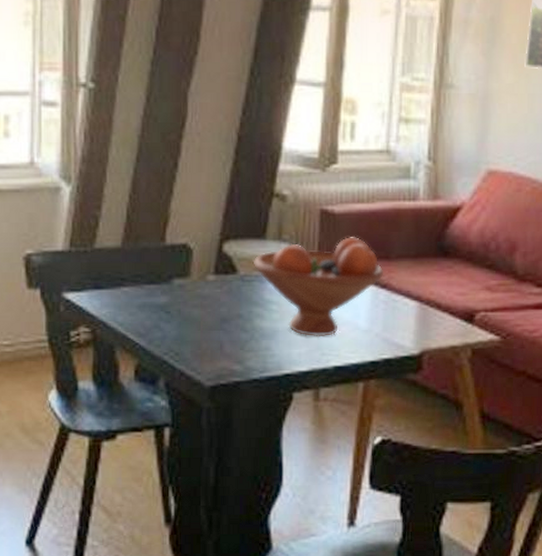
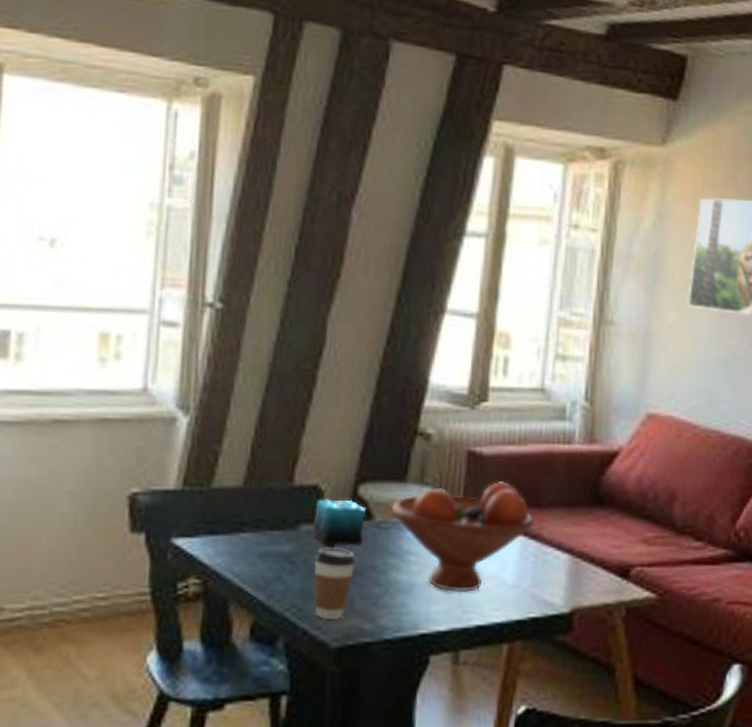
candle: none [185,256,231,296] -> present [314,499,367,545]
coffee cup: none [188,299,224,363] -> present [314,548,356,620]

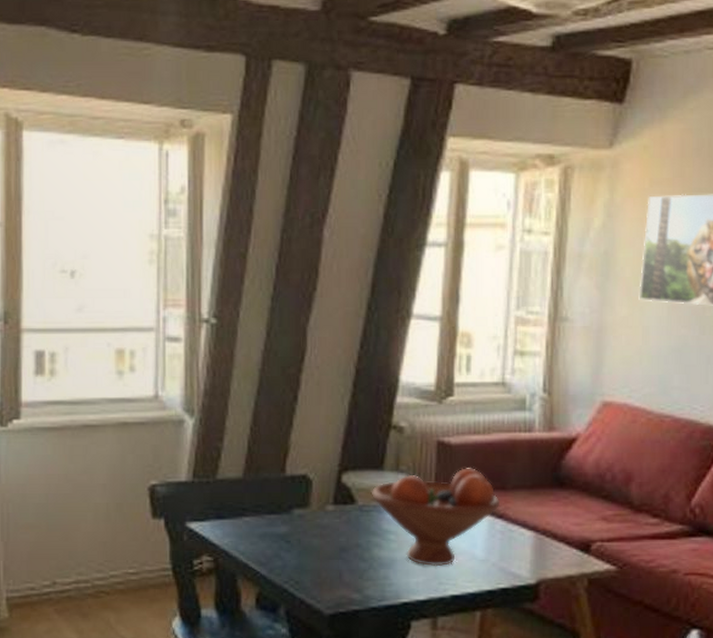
candle: present [314,499,367,545] -> none [305,486,350,526]
coffee cup: present [314,548,356,620] -> none [308,529,343,591]

